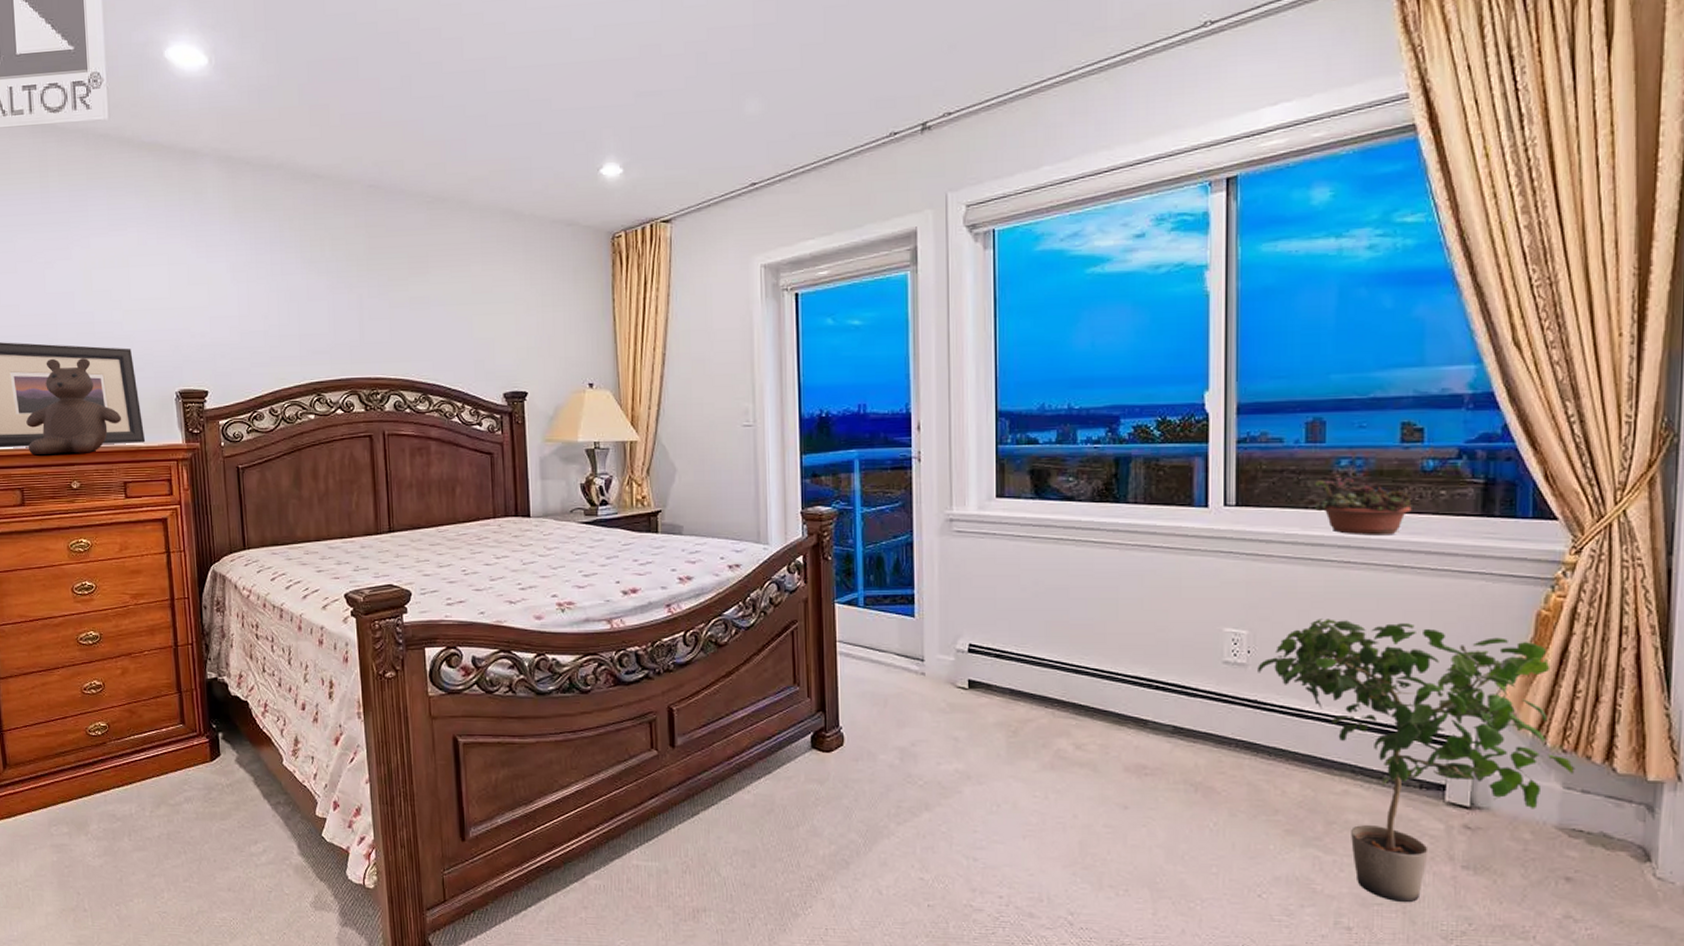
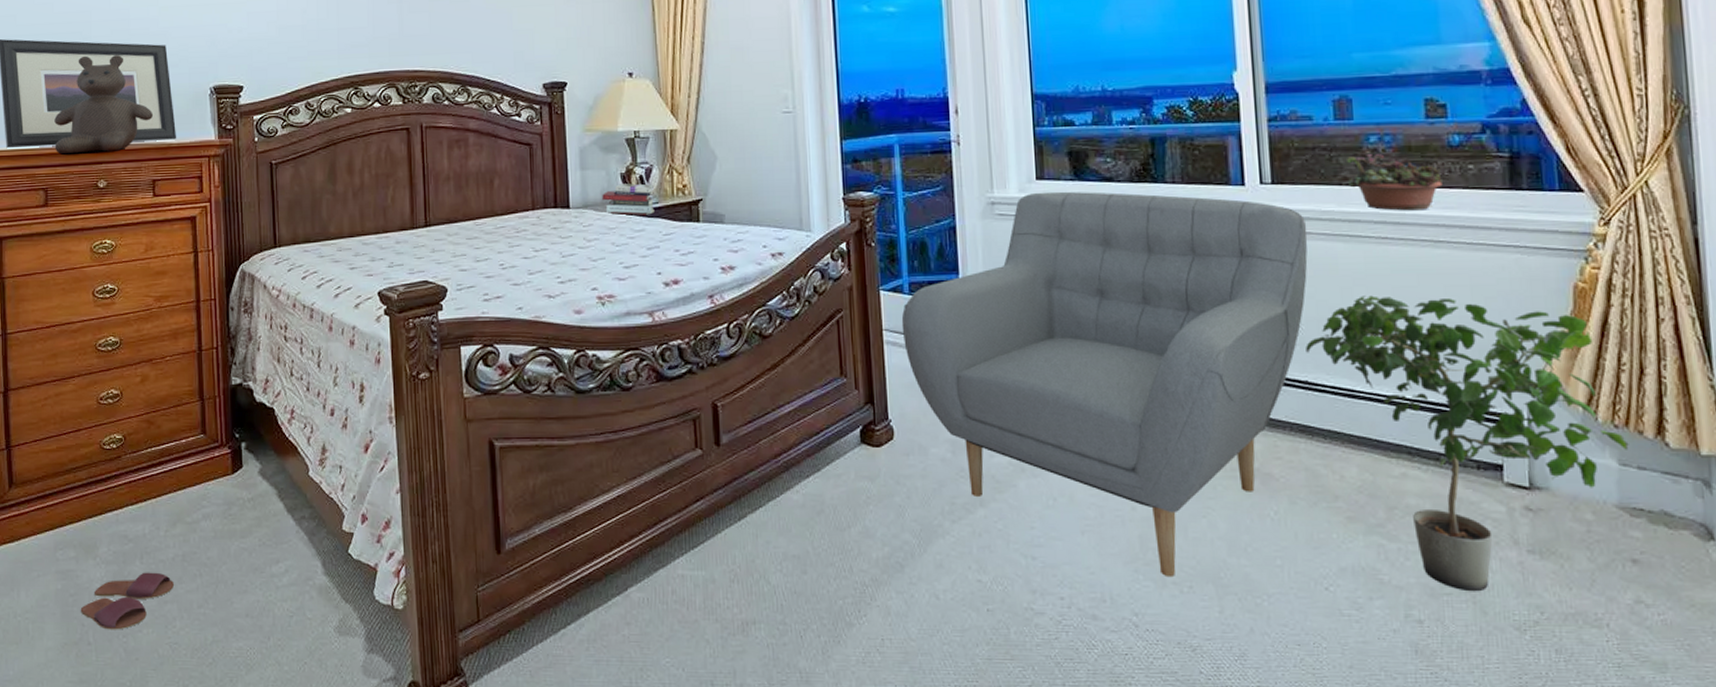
slippers: none [75,848,160,899] -> present [80,572,174,630]
books: none [562,494,614,527] -> present [602,183,655,217]
armchair: none [855,509,1269,880] -> present [901,191,1308,576]

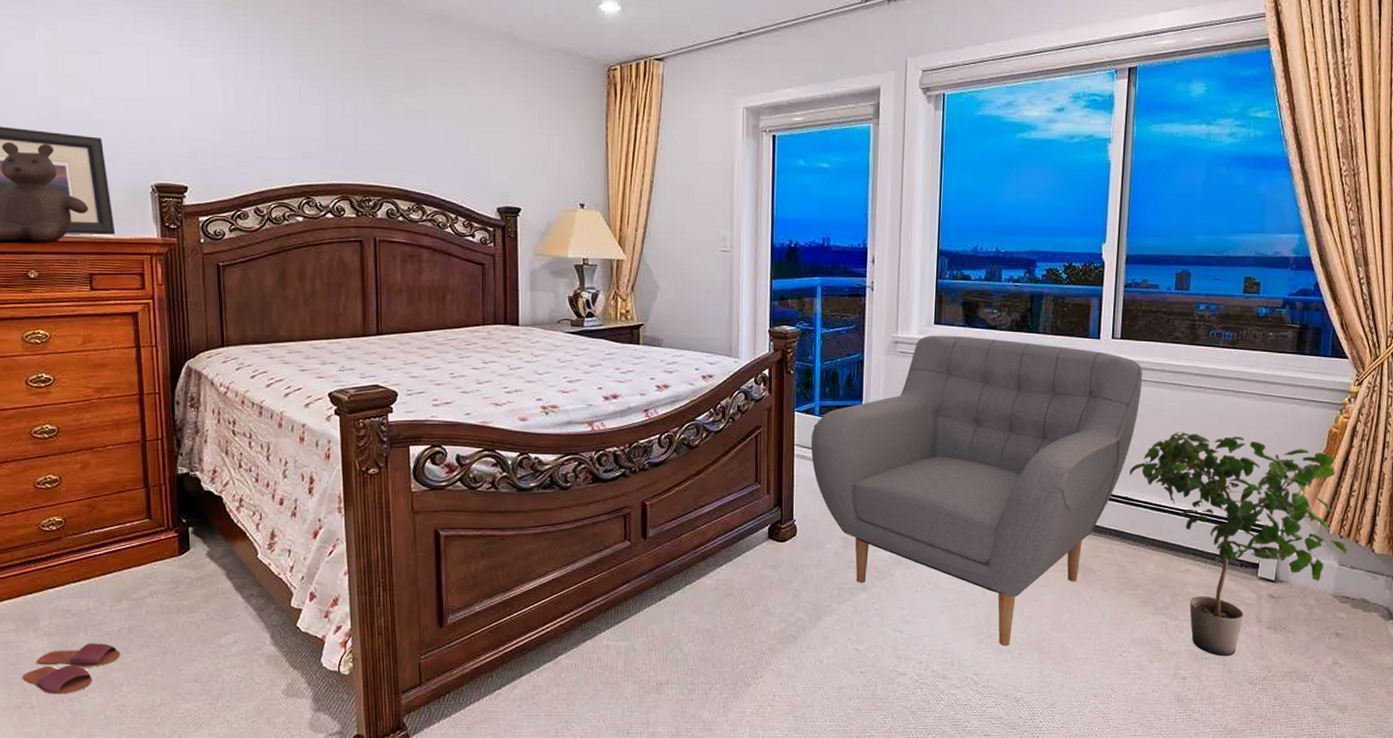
books: present [602,183,655,217] -> none [550,306,600,337]
succulent planter: present [1342,154,1443,211] -> none [1174,319,1250,367]

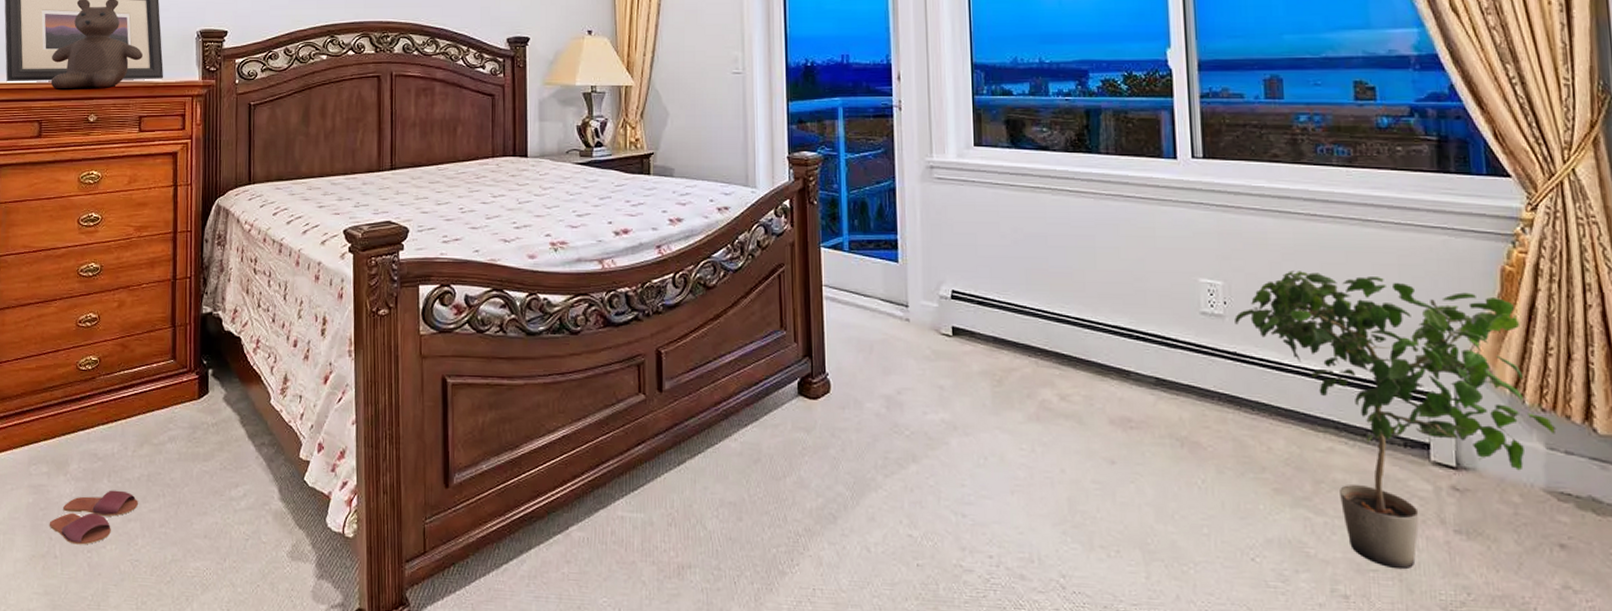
armchair: present [810,335,1143,645] -> none [840,158,1238,540]

